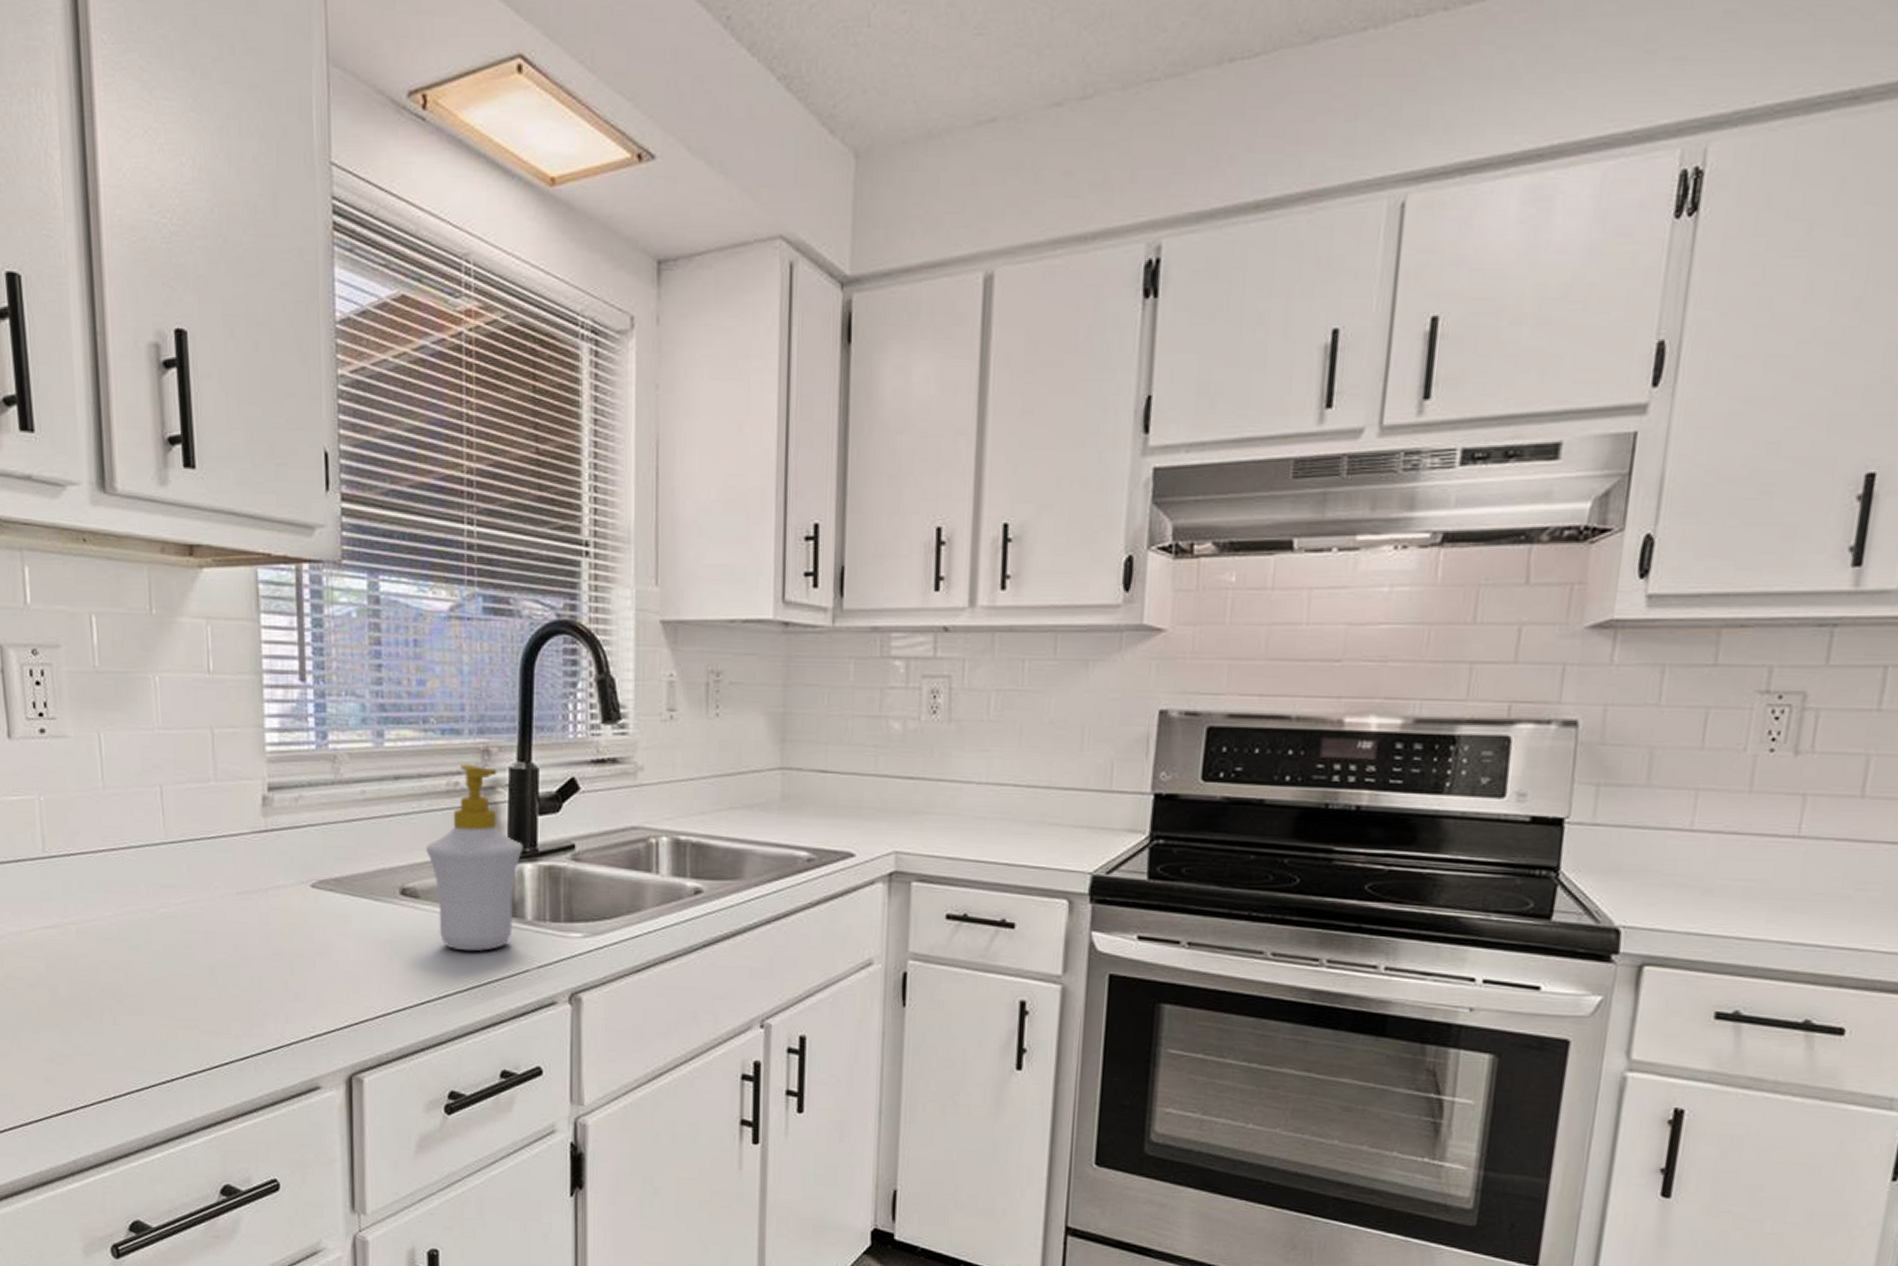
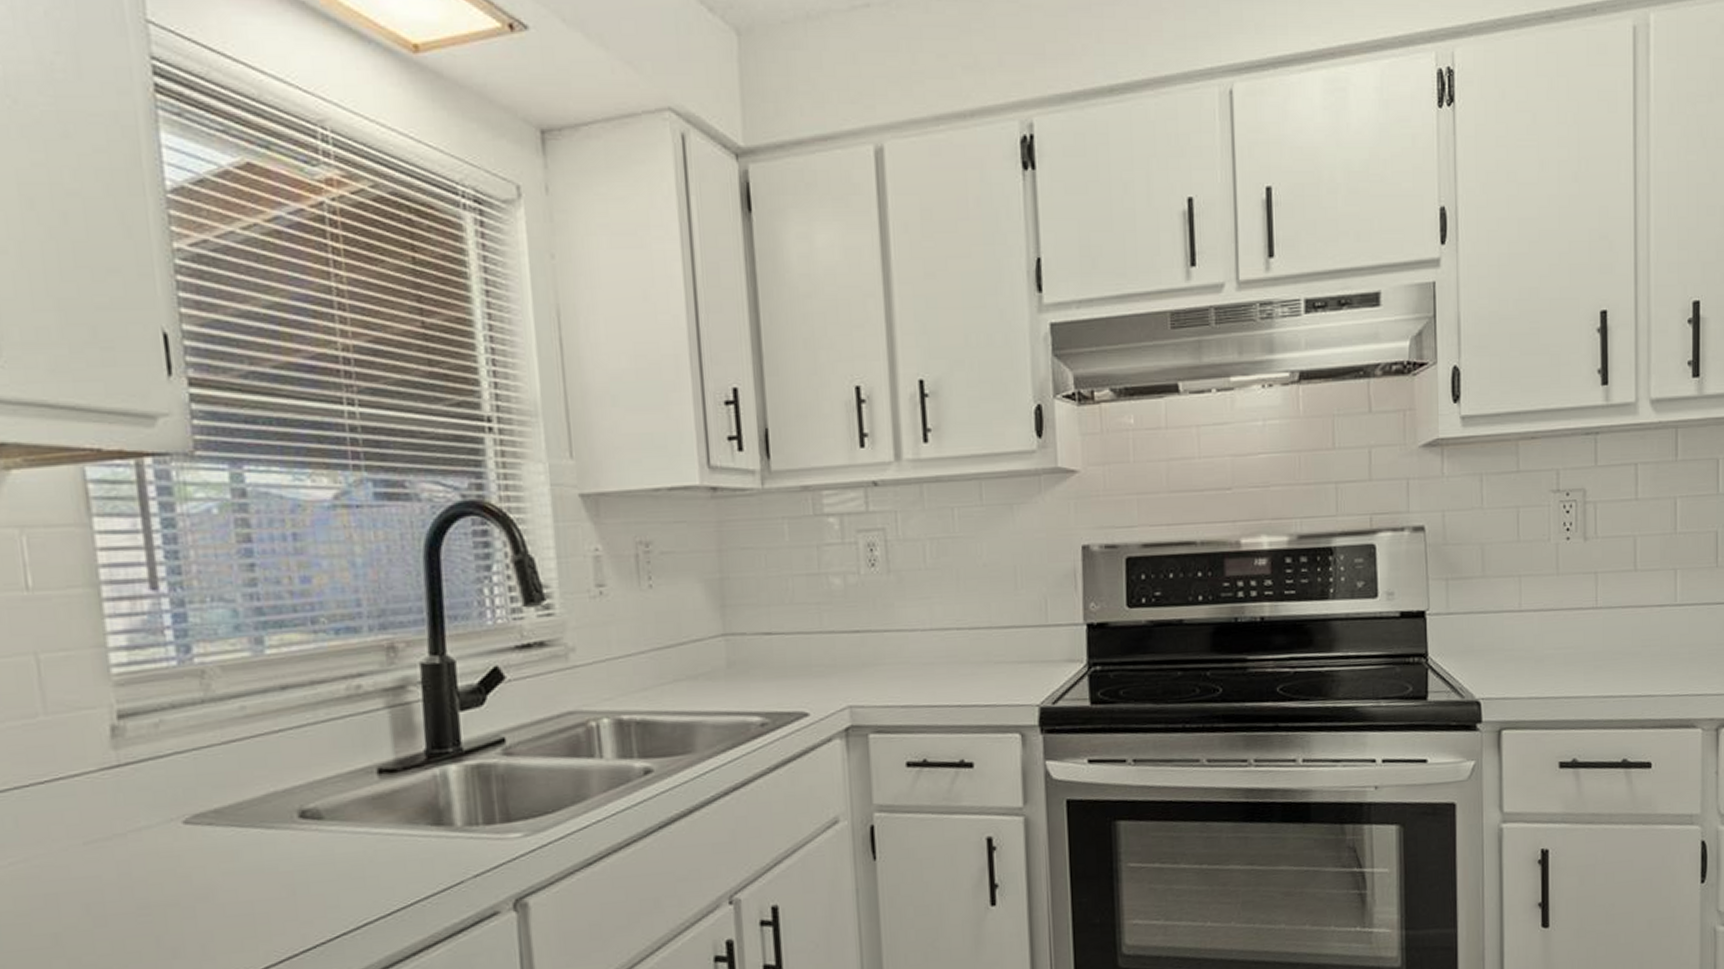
soap bottle: present [426,763,524,952] -> none [327,663,446,871]

